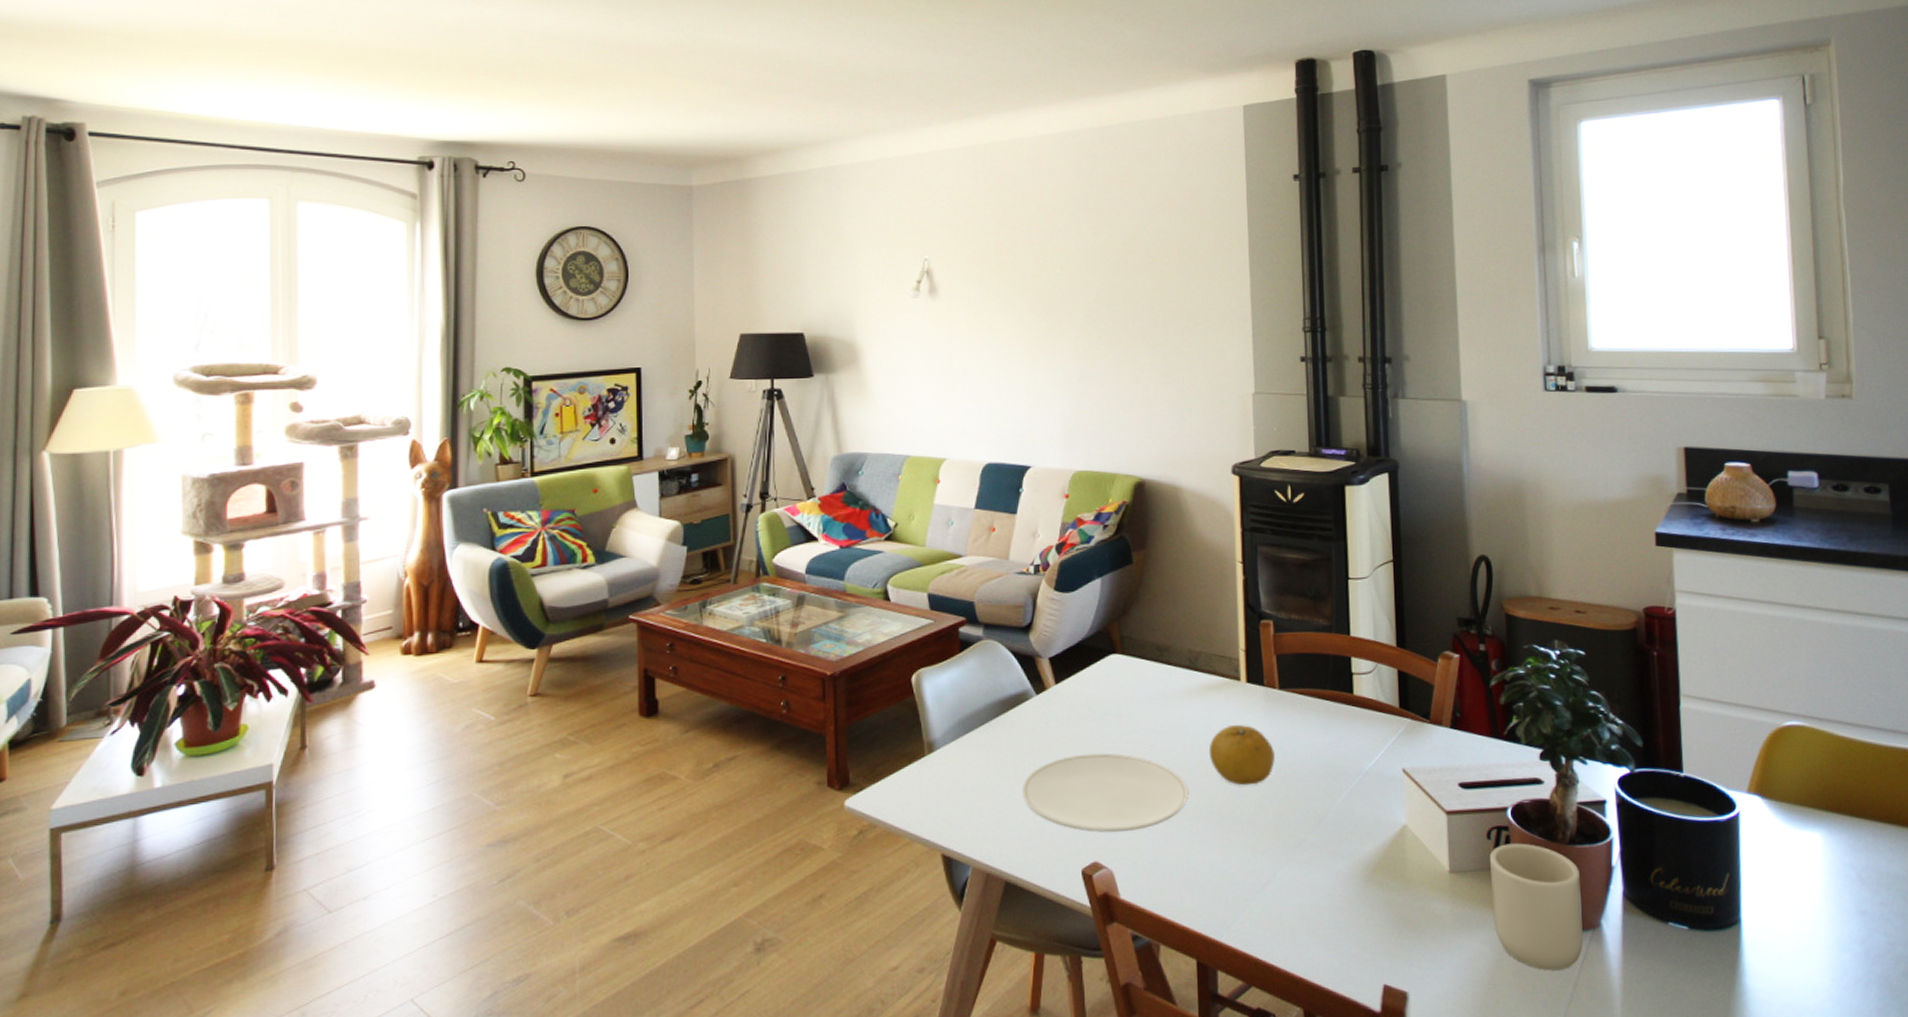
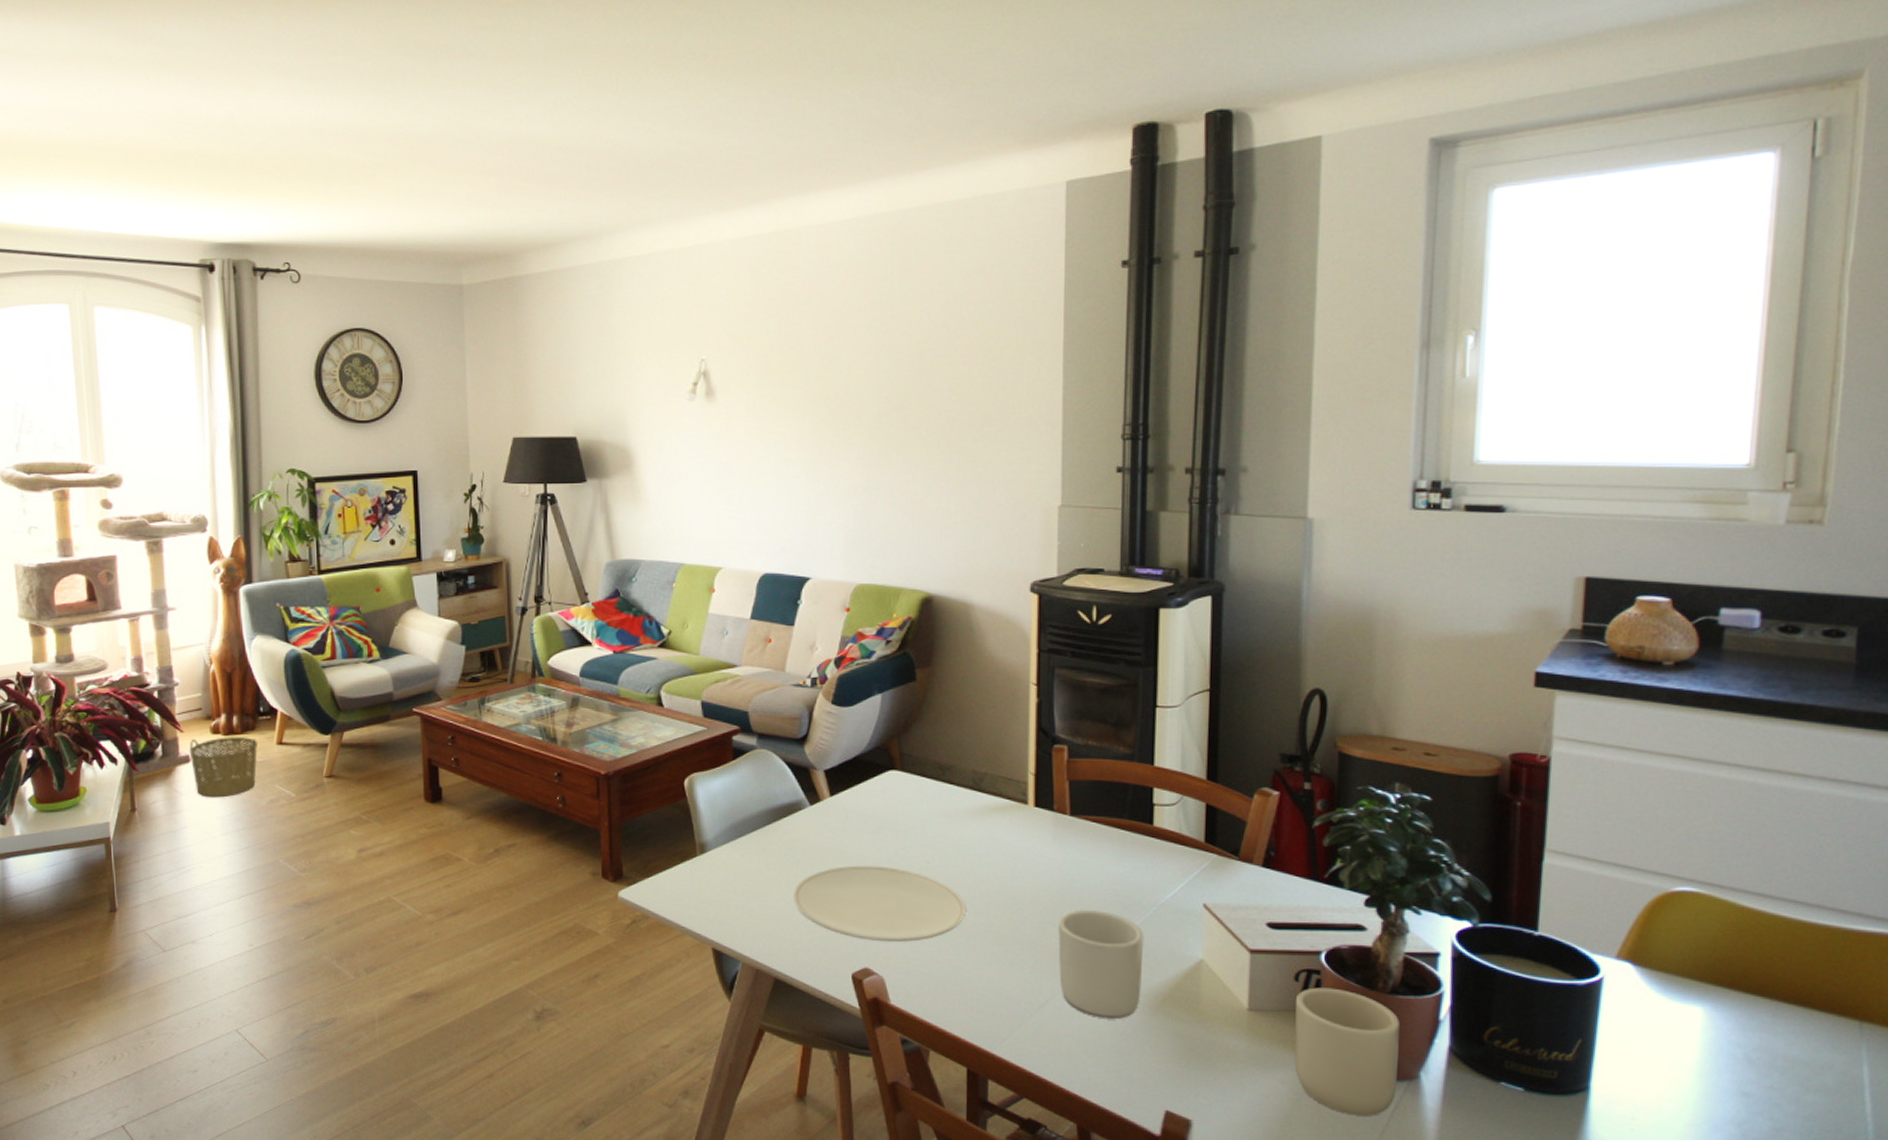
basket: none [374,656,454,727] -> present [189,736,258,798]
fruit: present [1208,724,1275,786] -> none [989,847,1061,908]
mug: none [1274,783,1354,894] -> present [1058,910,1144,1019]

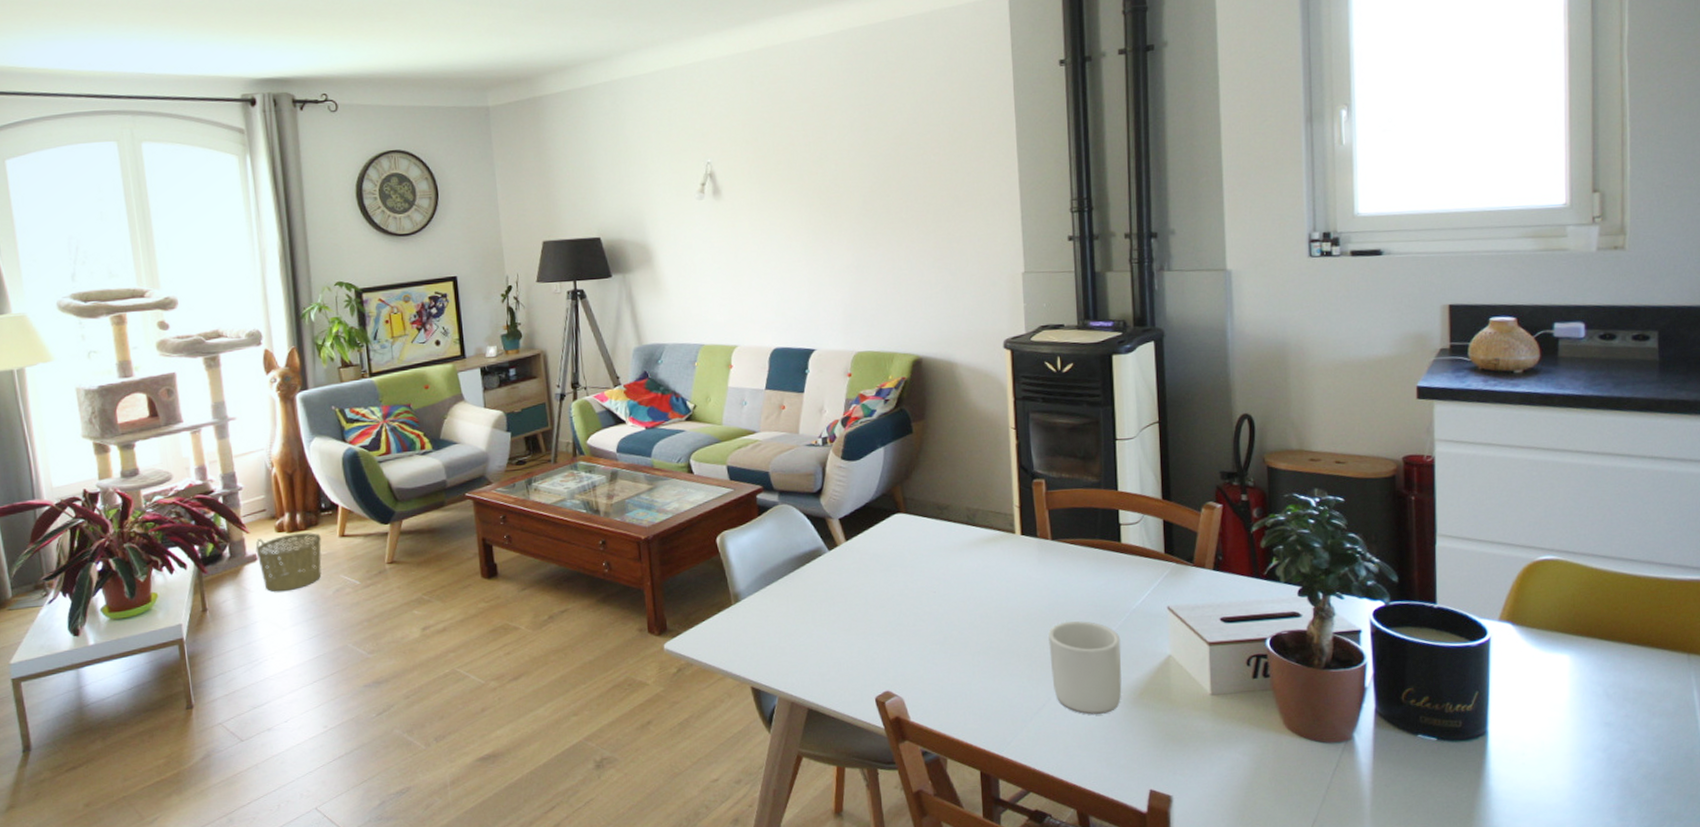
plate: present [793,865,965,942] -> none [819,599,969,667]
mug: present [1294,987,1401,1116] -> none [1248,668,1336,777]

